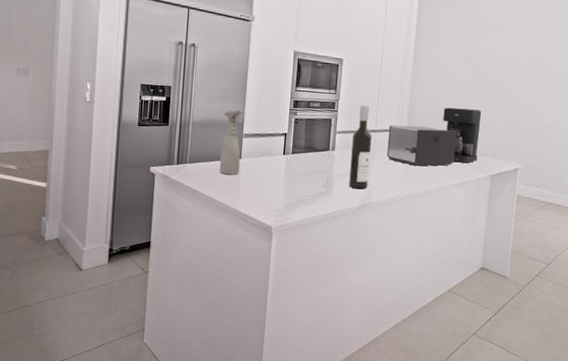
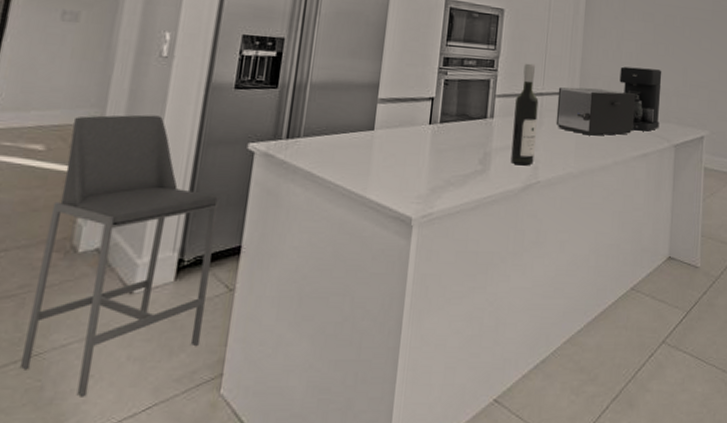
bar stool: none [18,145,133,336] -> present [19,114,220,397]
spray bottle: present [219,109,243,176] -> none [344,68,378,152]

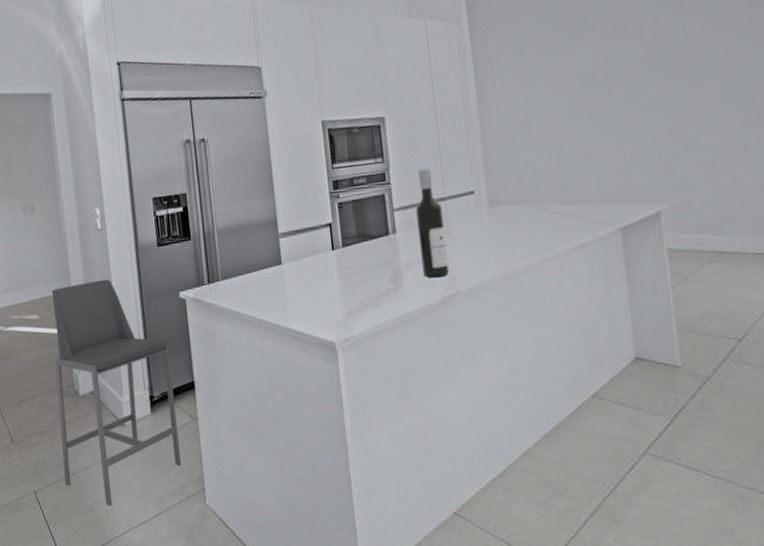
toaster: present [555,87,636,136] -> none [462,177,563,235]
coffee maker: present [619,66,662,131] -> none [533,143,596,220]

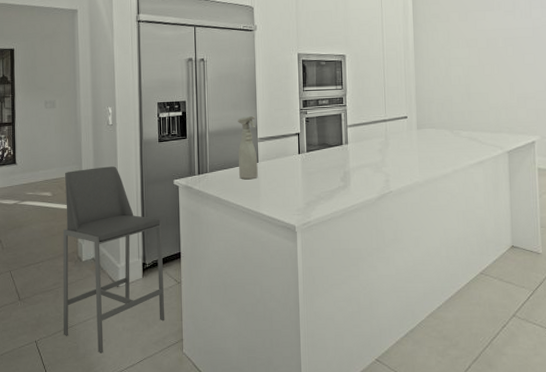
spray bottle: none [252,204,282,287] -> present [238,115,258,180]
bottle: present [416,168,449,278] -> none [364,96,385,180]

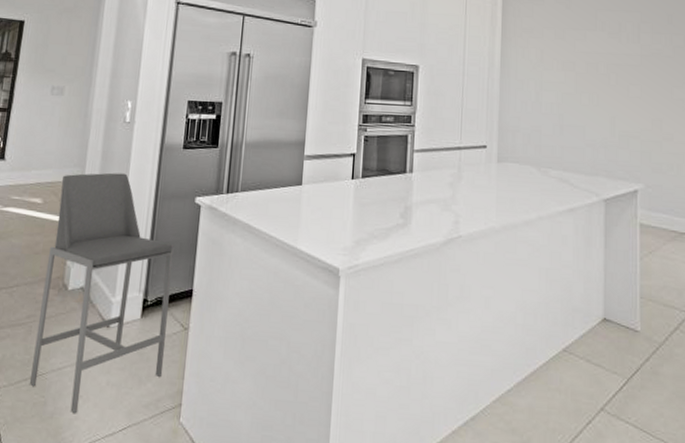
spray bottle: present [238,115,258,180] -> none [276,127,304,206]

